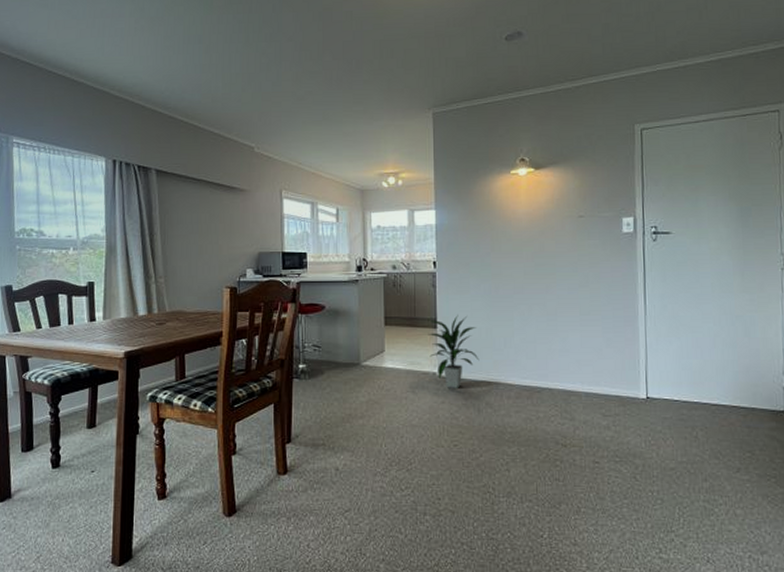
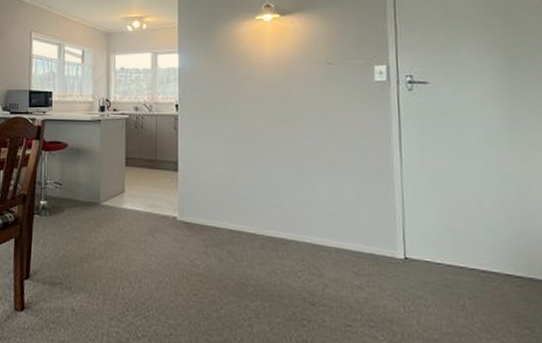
indoor plant: present [428,315,479,388] -> none [169,159,221,235]

